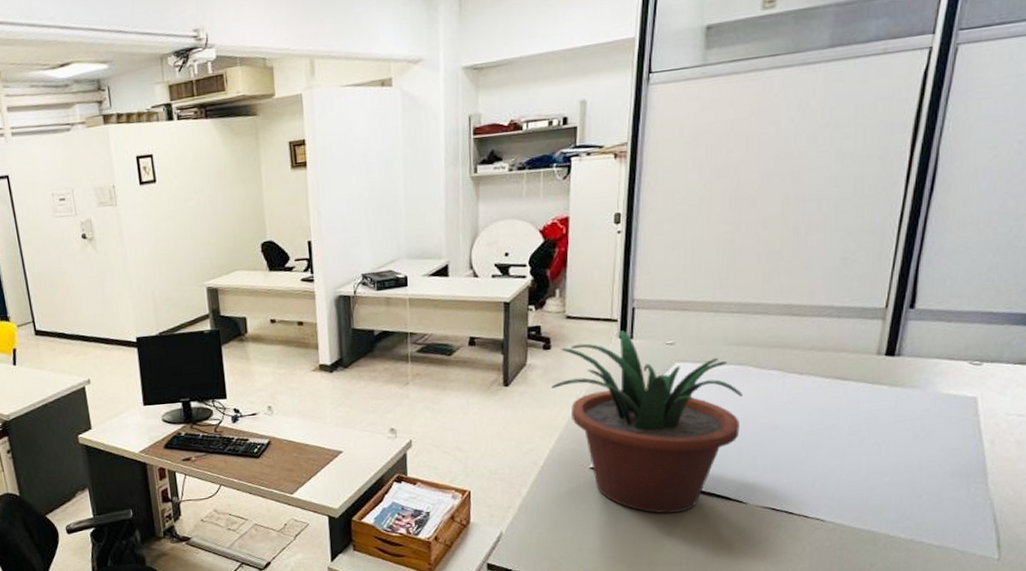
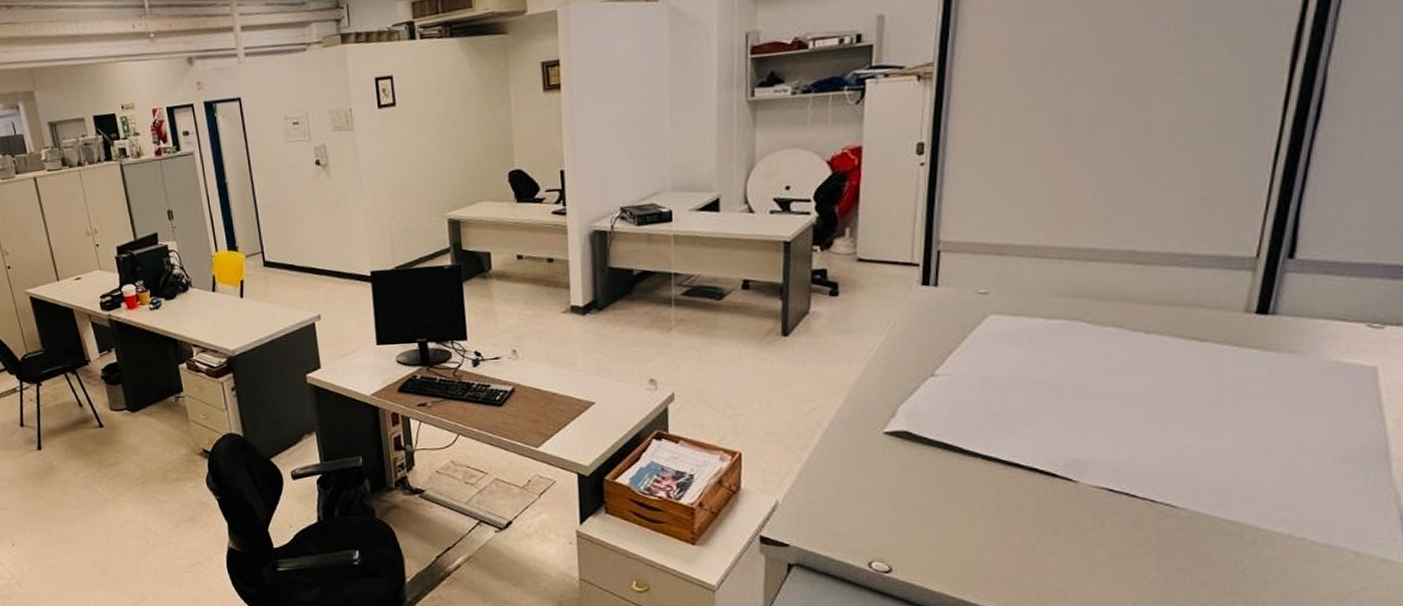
potted plant: present [551,330,742,514] -> none [839,276,1073,489]

